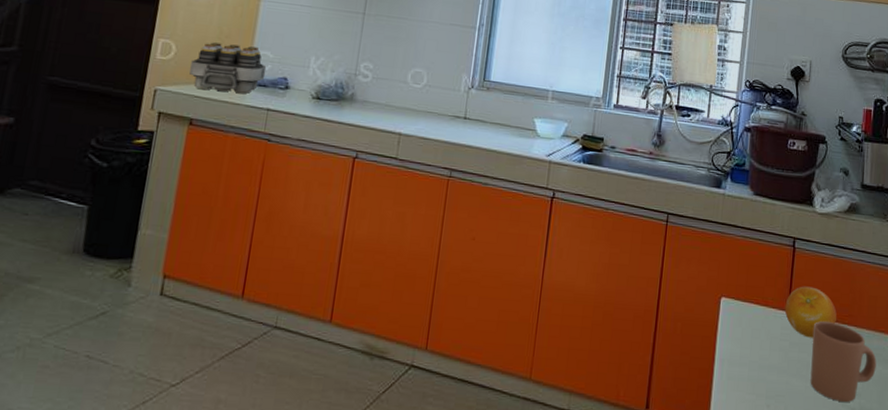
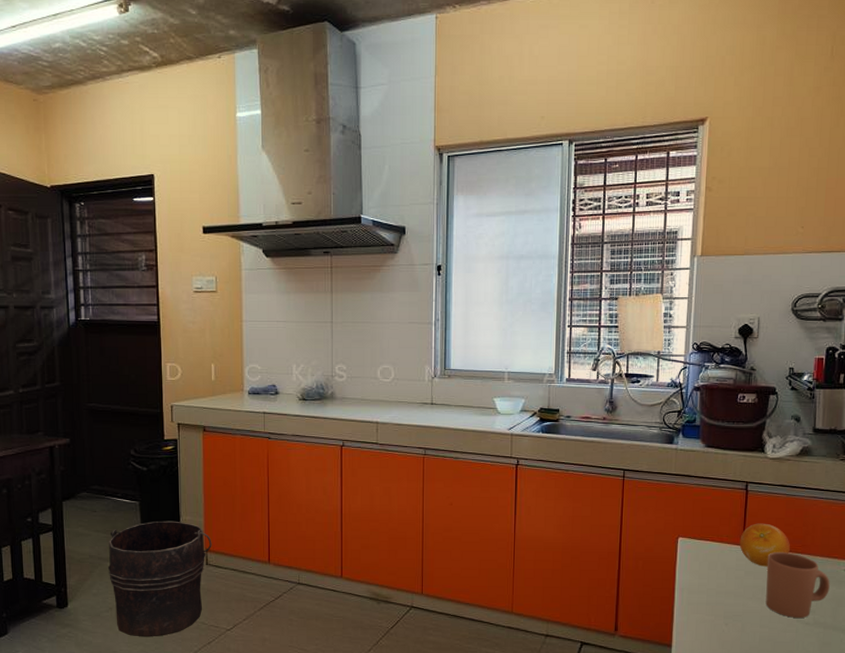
bucket: none [21,233,174,391] -> present [107,521,212,637]
spice rack: present [189,42,267,94] -> none [196,361,257,402]

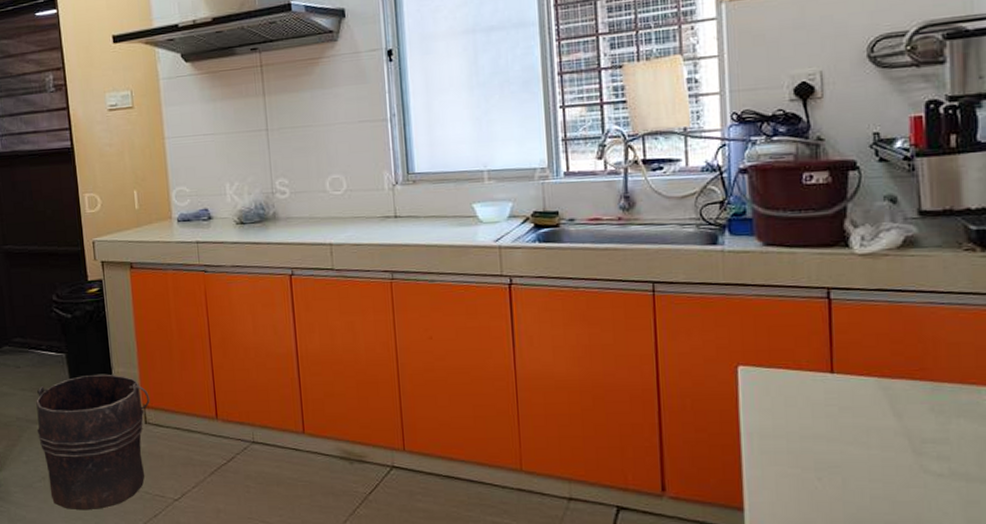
fruit: present [739,523,791,567] -> none [826,341,903,400]
mug: present [765,551,830,618] -> none [869,378,969,468]

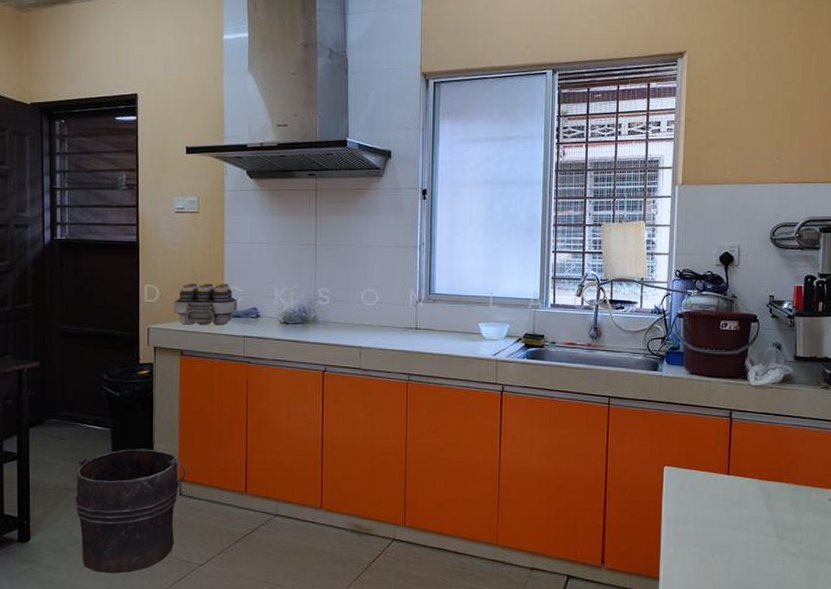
spice rack: none [117,184,187,235] -> present [174,283,238,325]

